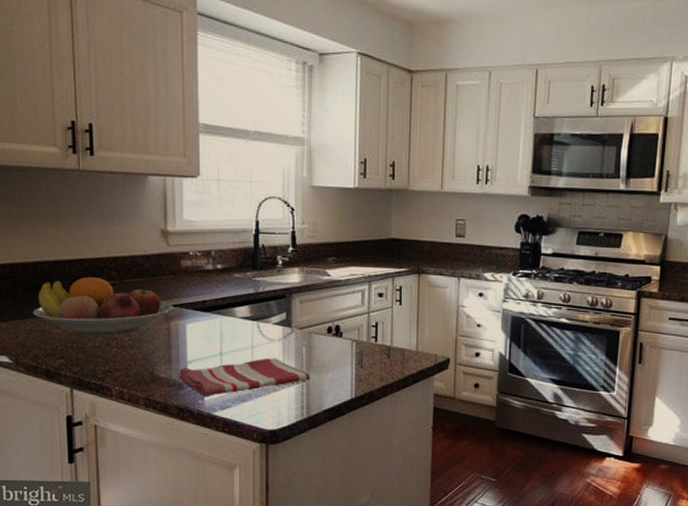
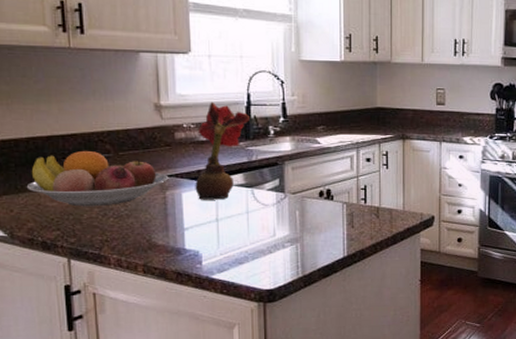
dish towel: present [179,358,311,398] -> none [176,222,305,262]
flower: none [200,228,258,333] -> present [195,101,251,200]

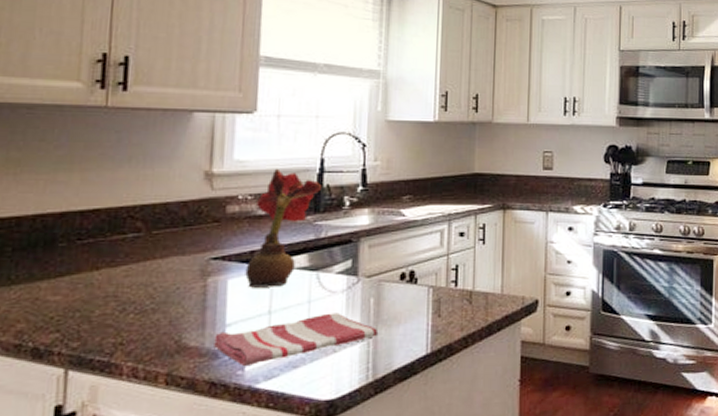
fruit bowl: present [26,150,169,207] -> none [23,229,213,301]
dish towel: none [176,222,305,262] -> present [214,313,379,367]

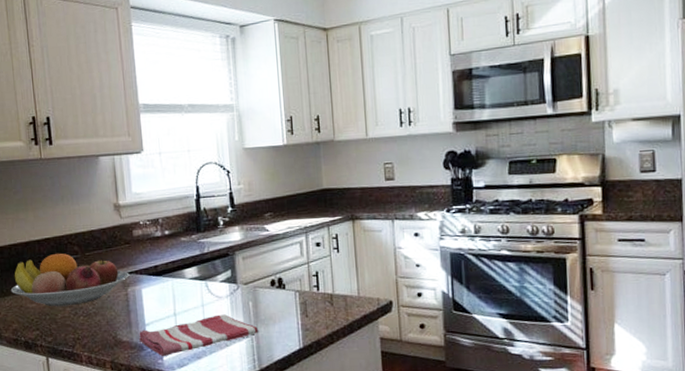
fruit bowl: none [23,229,213,301] -> present [10,253,130,307]
flower: present [245,168,322,288] -> none [153,197,201,295]

